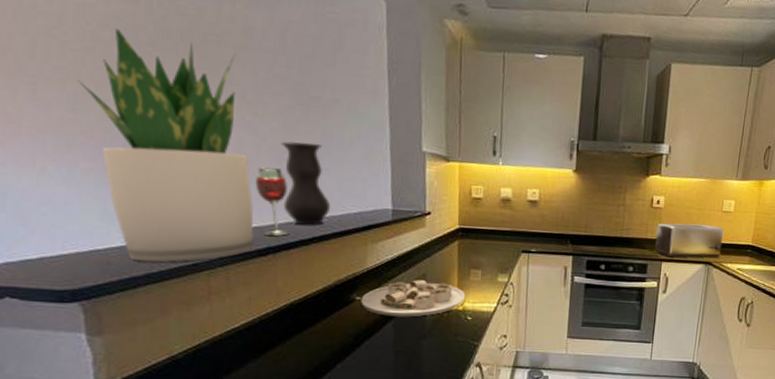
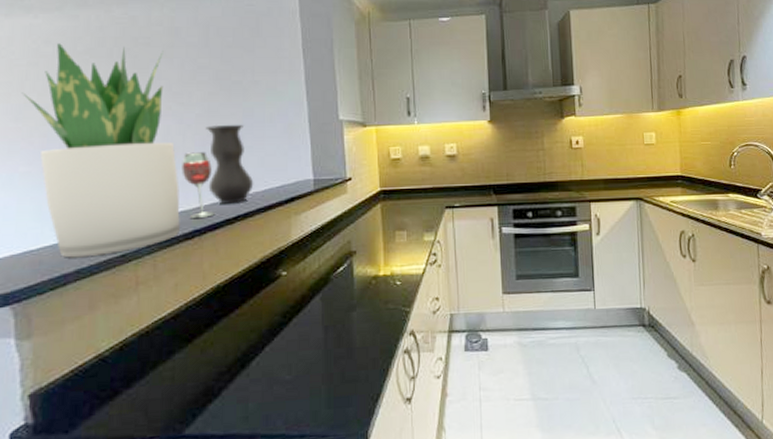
platter: present [360,280,466,317] -> none [287,248,393,290]
toaster: present [655,223,724,258] -> none [580,159,650,197]

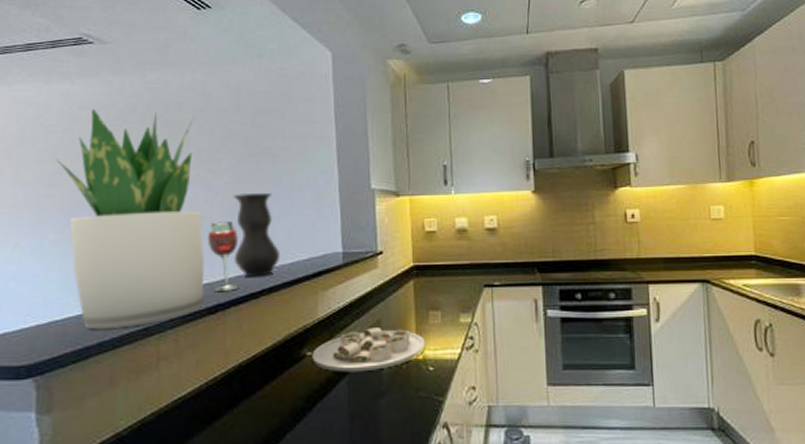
platter: none [287,248,393,290] -> present [312,328,426,372]

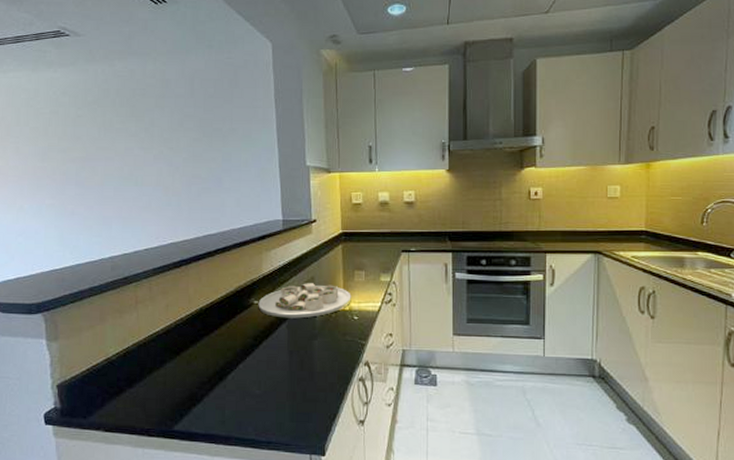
planter: present [55,109,205,330] -> none [46,94,170,278]
wineglass: present [207,222,240,293] -> none [171,192,199,251]
vase: present [233,192,281,277] -> none [191,167,231,238]

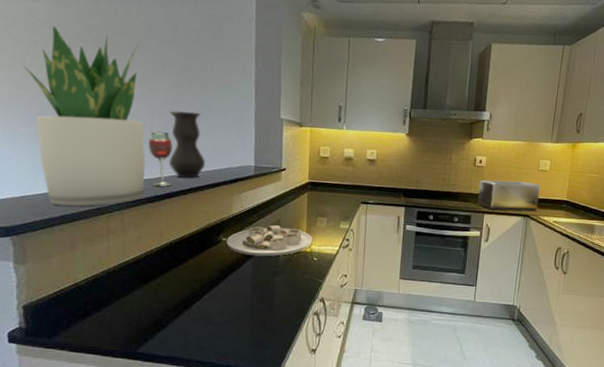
planter: none [46,94,170,278] -> present [23,26,146,207]
wineglass: none [171,192,199,251] -> present [148,131,173,187]
vase: none [191,167,231,238] -> present [168,111,206,178]
toaster: none [537,212,612,249] -> present [478,180,541,211]

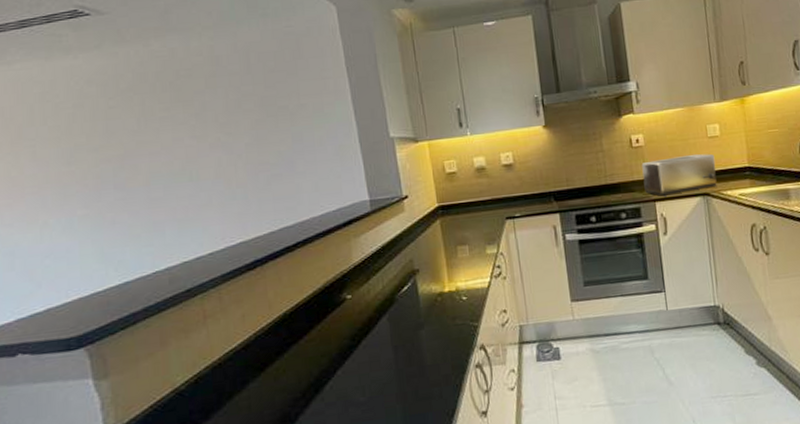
planter: present [23,26,146,207] -> none [70,80,241,297]
wineglass: present [148,131,173,187] -> none [236,181,274,250]
vase: present [168,111,206,178] -> none [256,150,311,232]
platter: present [226,225,313,257] -> none [351,265,457,311]

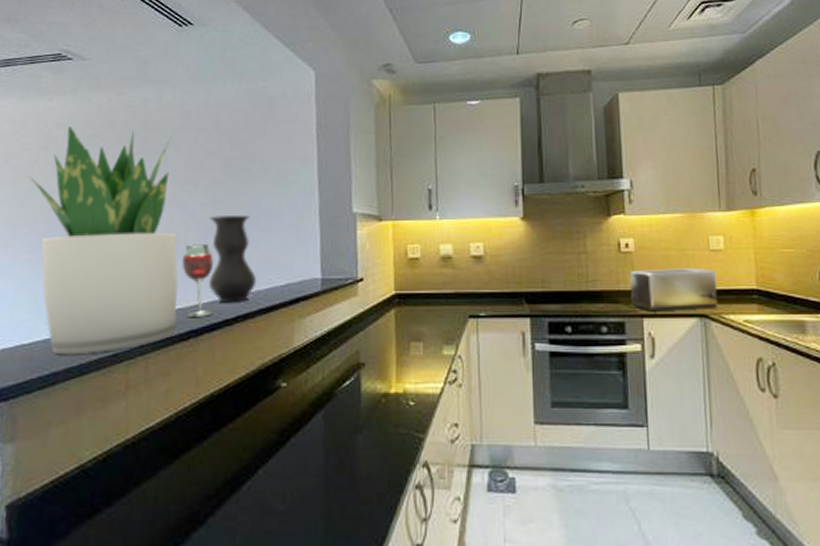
planter: none [70,80,241,297] -> present [29,127,179,355]
wineglass: none [236,181,274,250] -> present [181,244,214,318]
vase: none [256,150,311,232] -> present [208,214,257,303]

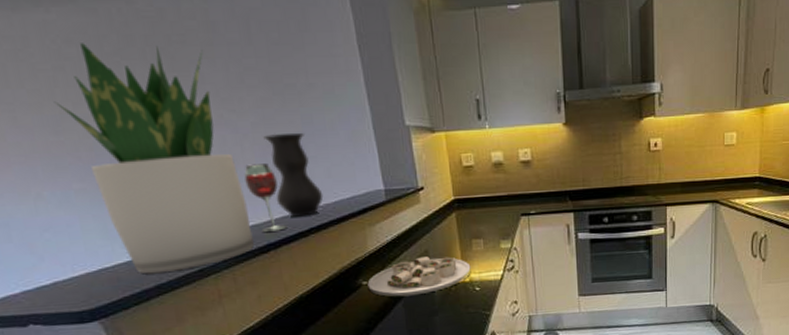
platter: none [286,358,406,405] -> present [367,257,471,297]
toaster: present [630,267,718,312] -> none [657,161,728,201]

